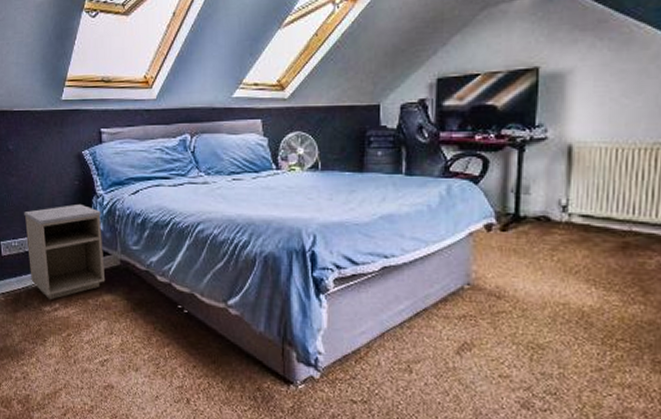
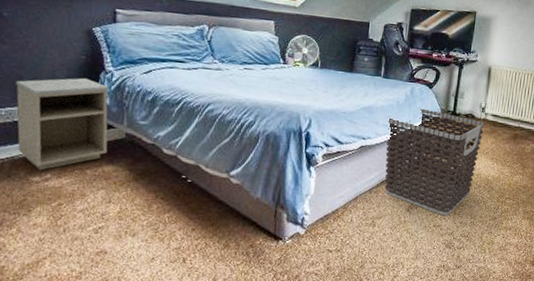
clothes hamper: none [417,212,568,362] -> present [384,108,484,215]

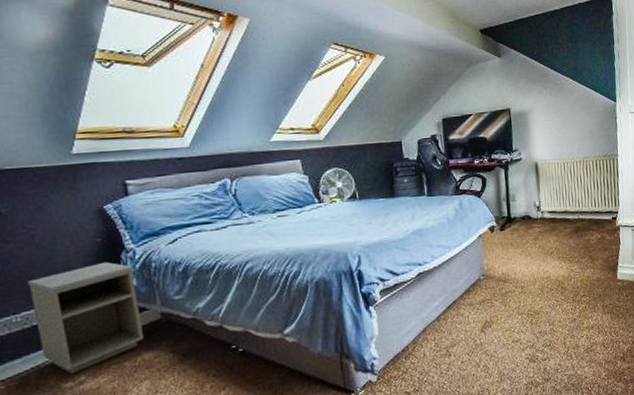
clothes hamper: present [384,108,484,215] -> none [441,219,544,329]

